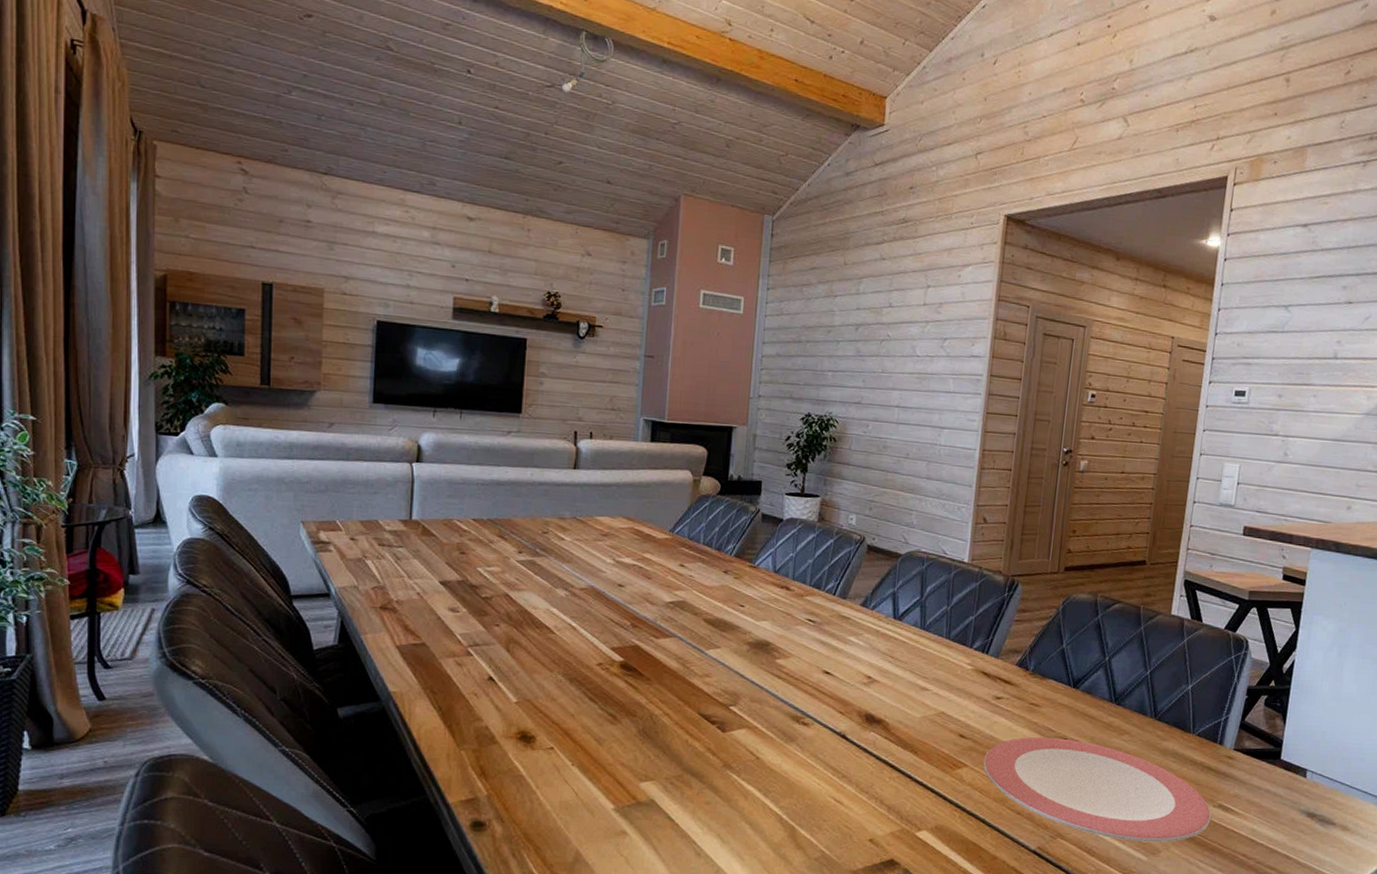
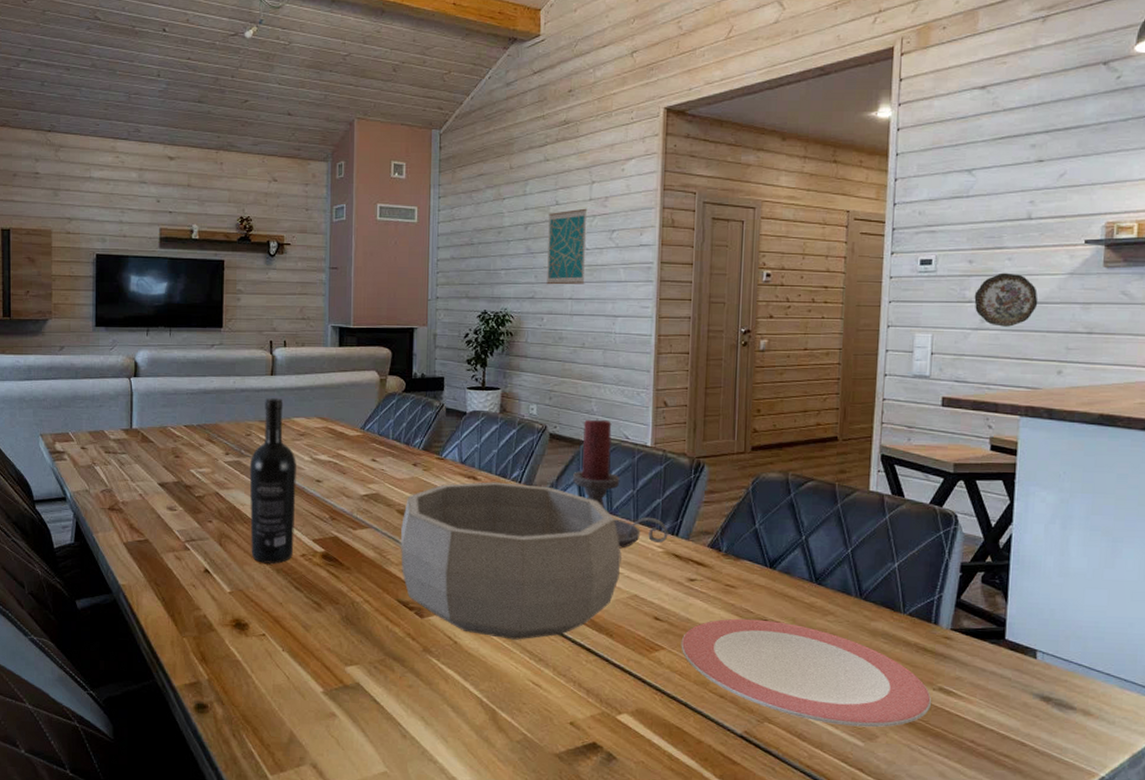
wine bottle: none [542,493,597,673] -> present [249,397,296,564]
decorative bowl: none [705,592,932,756] -> present [401,482,621,640]
wall art: none [874,313,921,393] -> present [547,208,588,285]
candle holder: none [888,531,979,665] -> present [573,418,668,549]
decorative plate: none [1280,408,1337,462] -> present [974,272,1038,327]

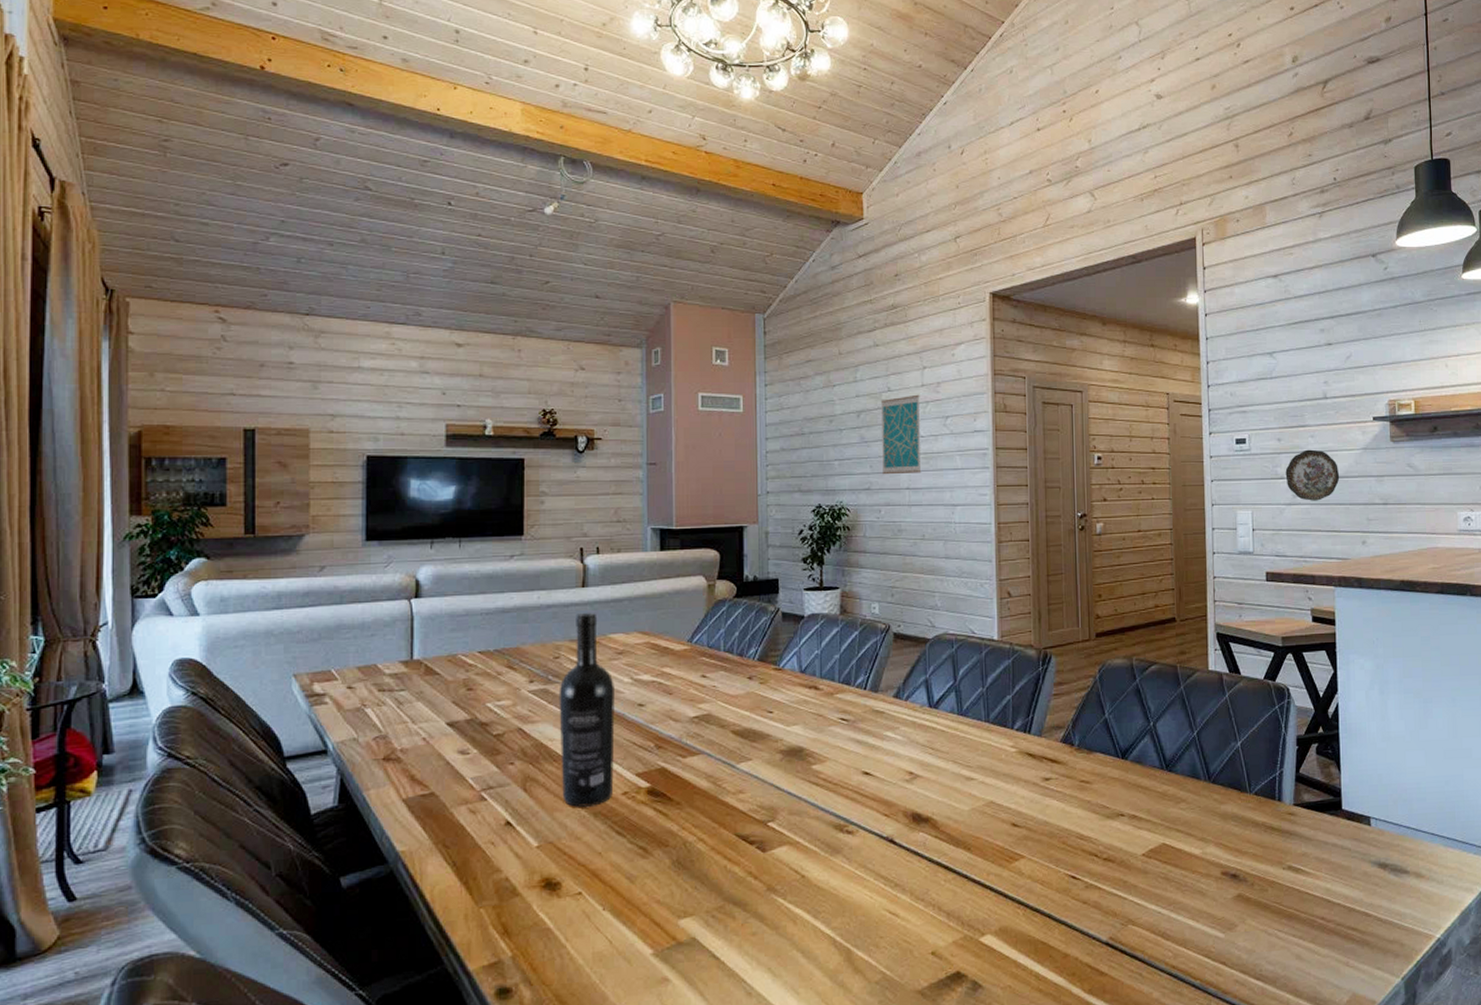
decorative bowl: present [401,482,621,640] -> none [737,690,975,866]
candle holder: present [573,418,668,549] -> none [920,613,1021,752]
plate: present [681,618,931,728] -> none [1040,814,1282,918]

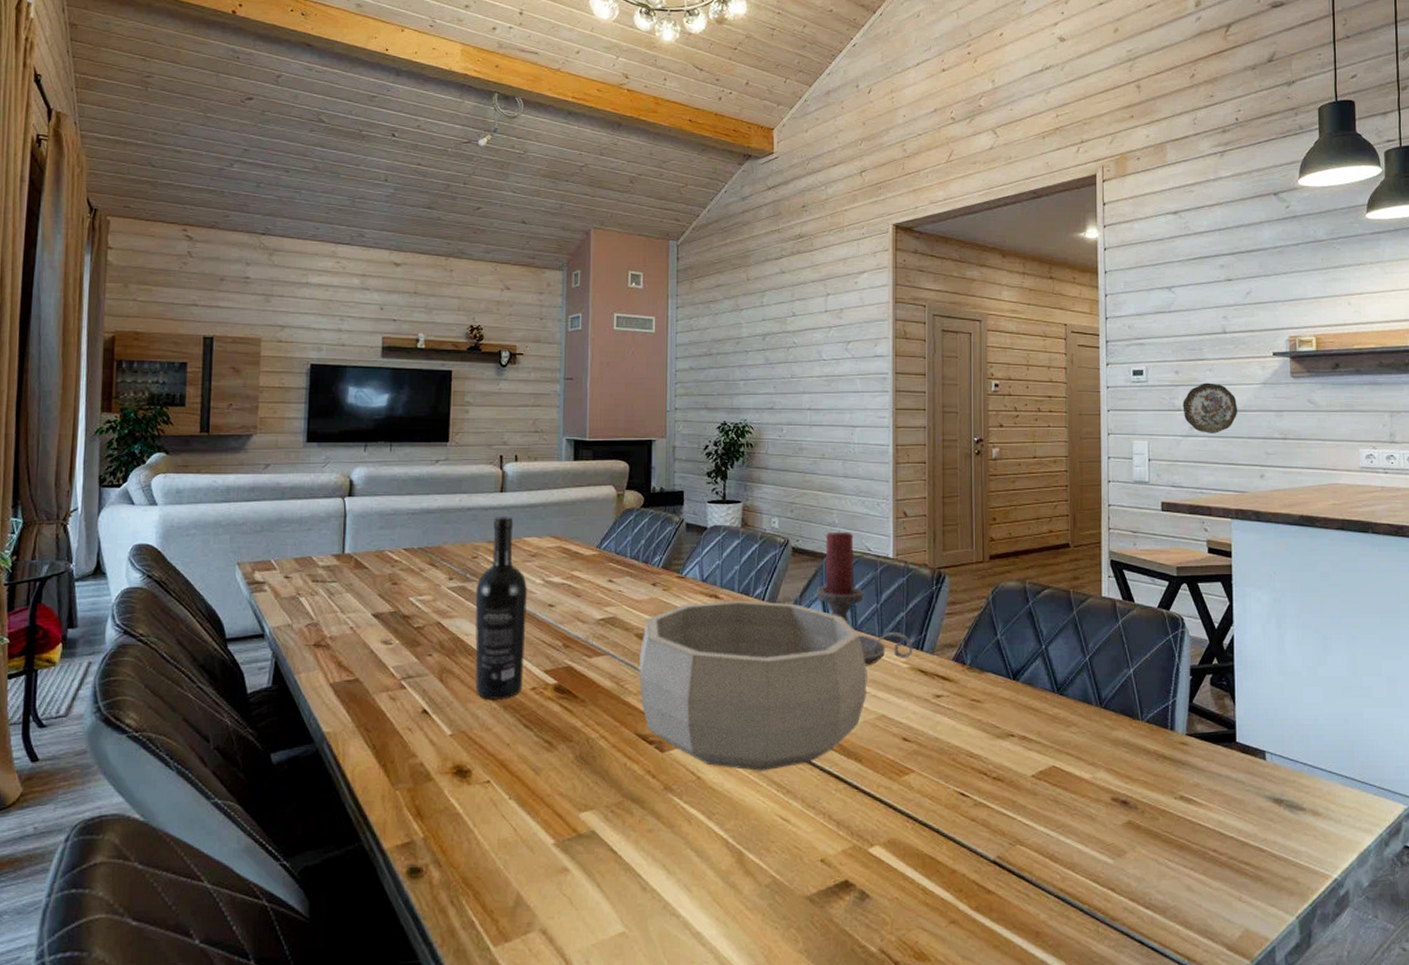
decorative bowl: none [737,690,975,866] -> present [639,600,868,771]
wall art: present [881,394,922,475] -> none [786,319,824,396]
candle holder: none [920,613,1021,752] -> present [817,530,913,666]

